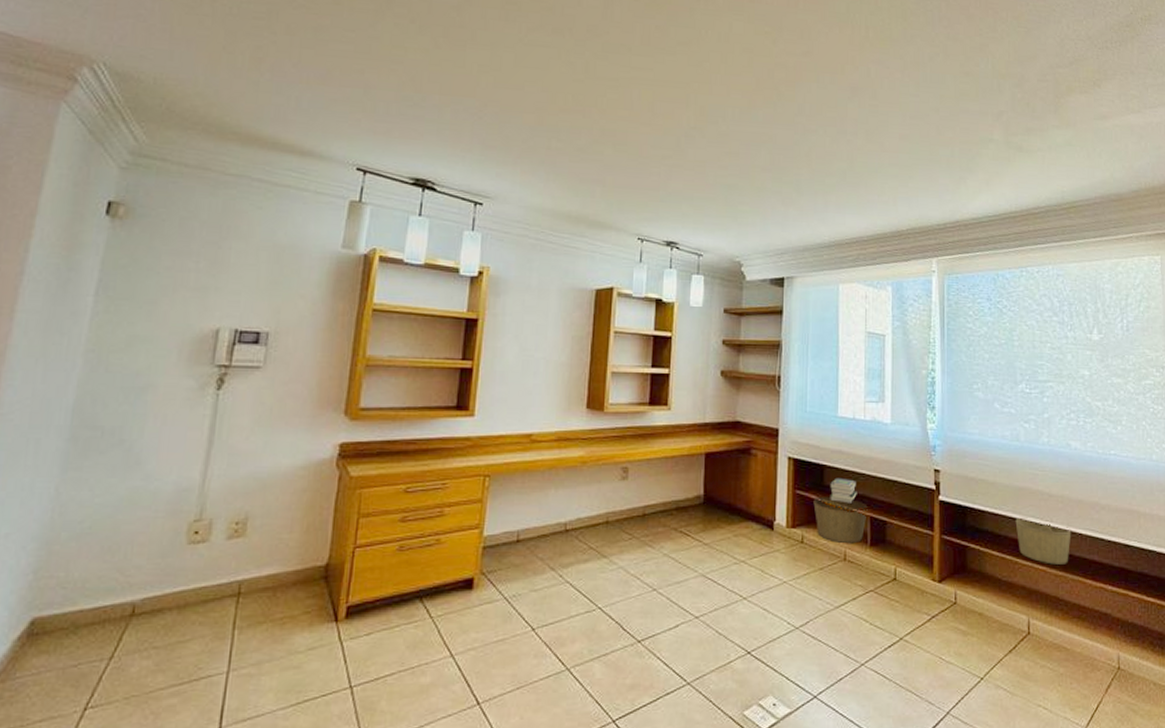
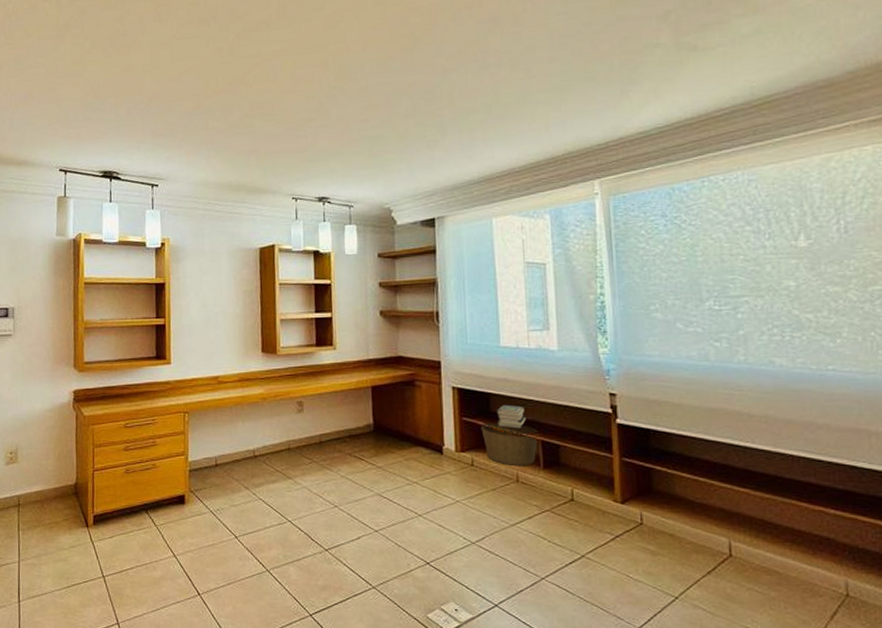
basket: present [1015,517,1071,565] -> none [708,439,780,487]

